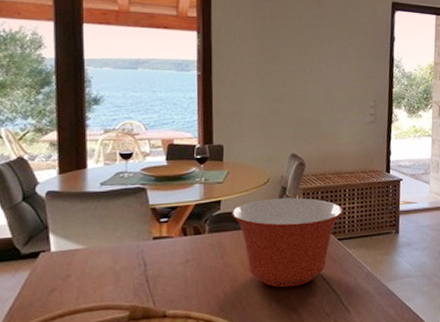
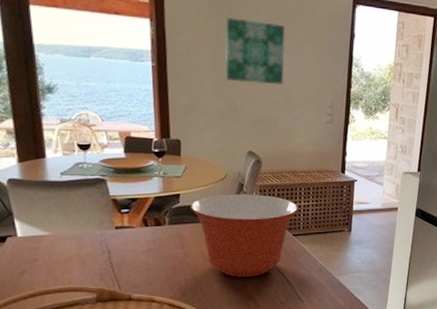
wall art: none [268,27,327,88] -> present [224,18,285,85]

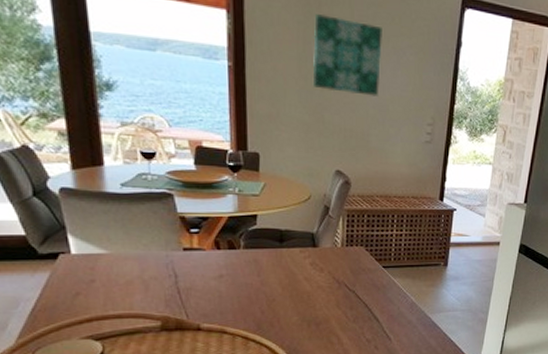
mixing bowl: present [191,194,298,278] -> none [269,218,389,311]

